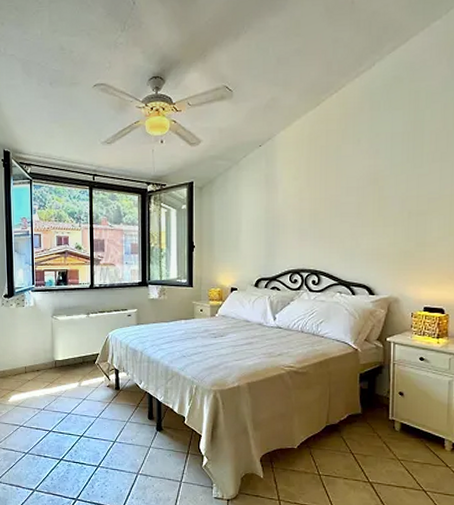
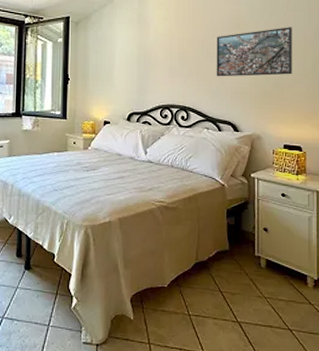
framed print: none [350,180,438,238] -> present [216,27,292,77]

